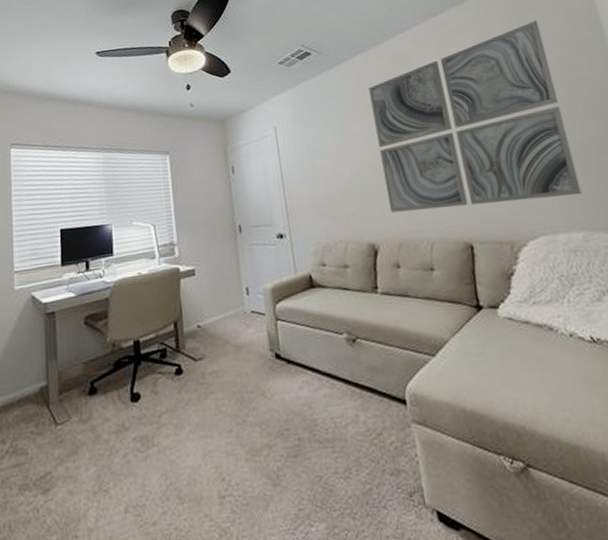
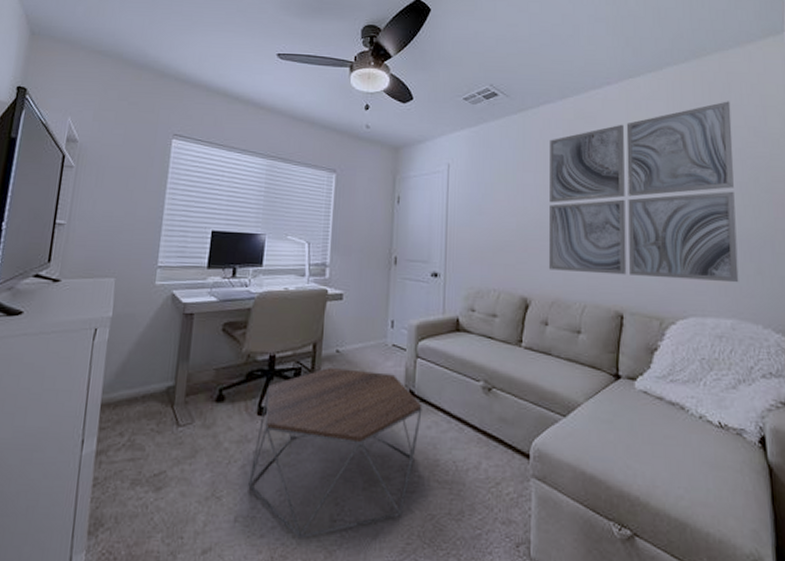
coffee table: none [132,340,292,521] -> present [248,366,422,539]

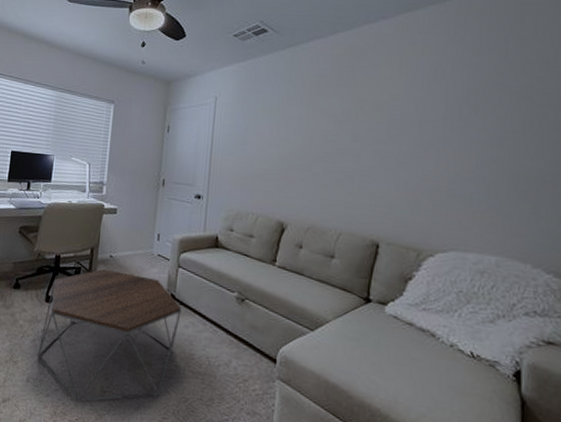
wall art: present [548,101,739,283] -> none [306,34,522,221]

